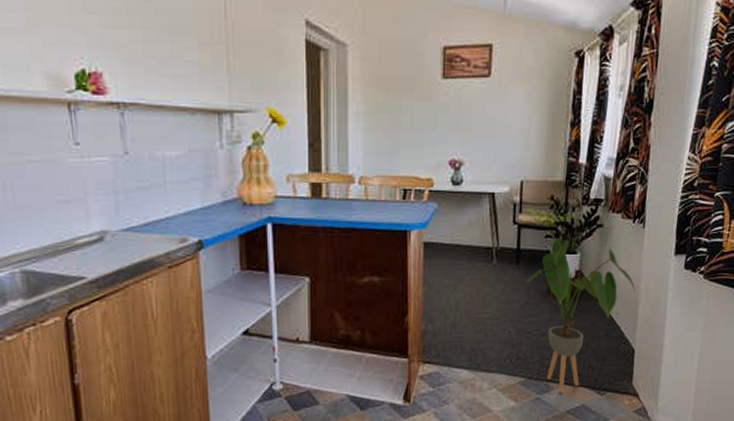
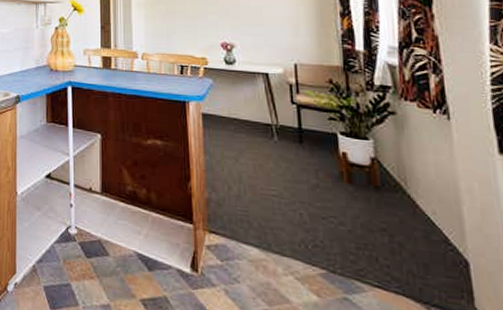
house plant: present [526,238,636,394] -> none [313,122,454,300]

